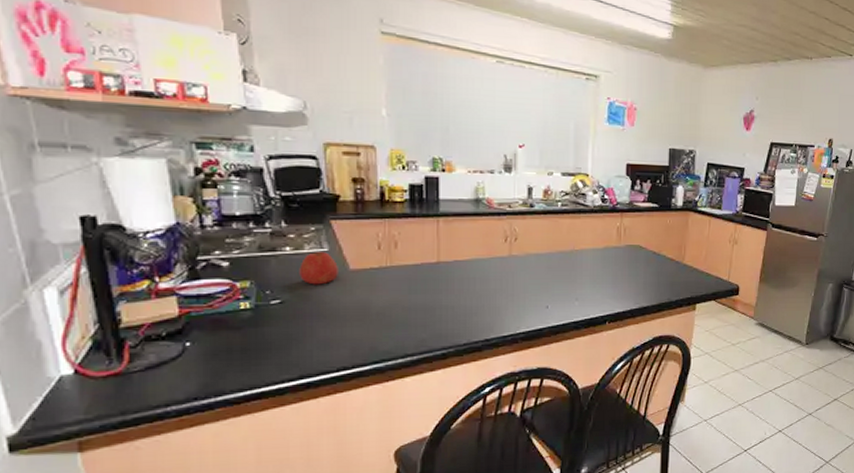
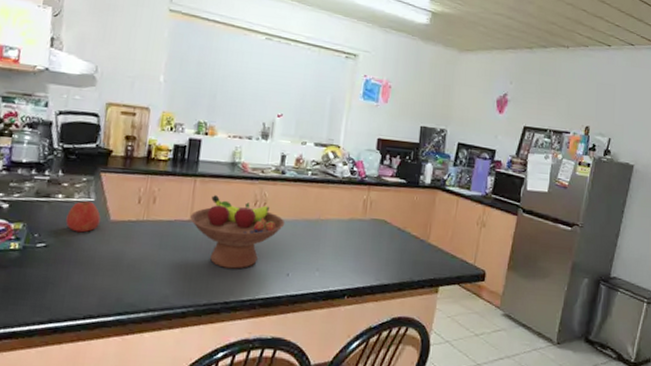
fruit bowl: none [438,234,539,307] -> present [190,195,285,269]

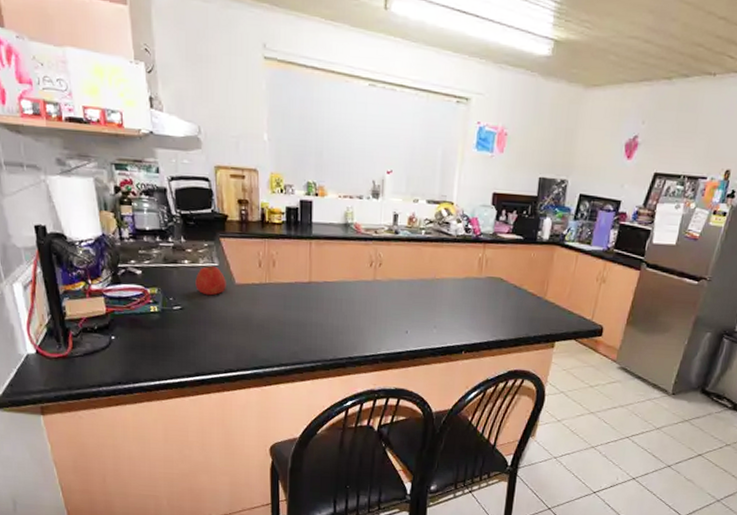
fruit bowl: present [190,195,285,269] -> none [310,257,401,327]

